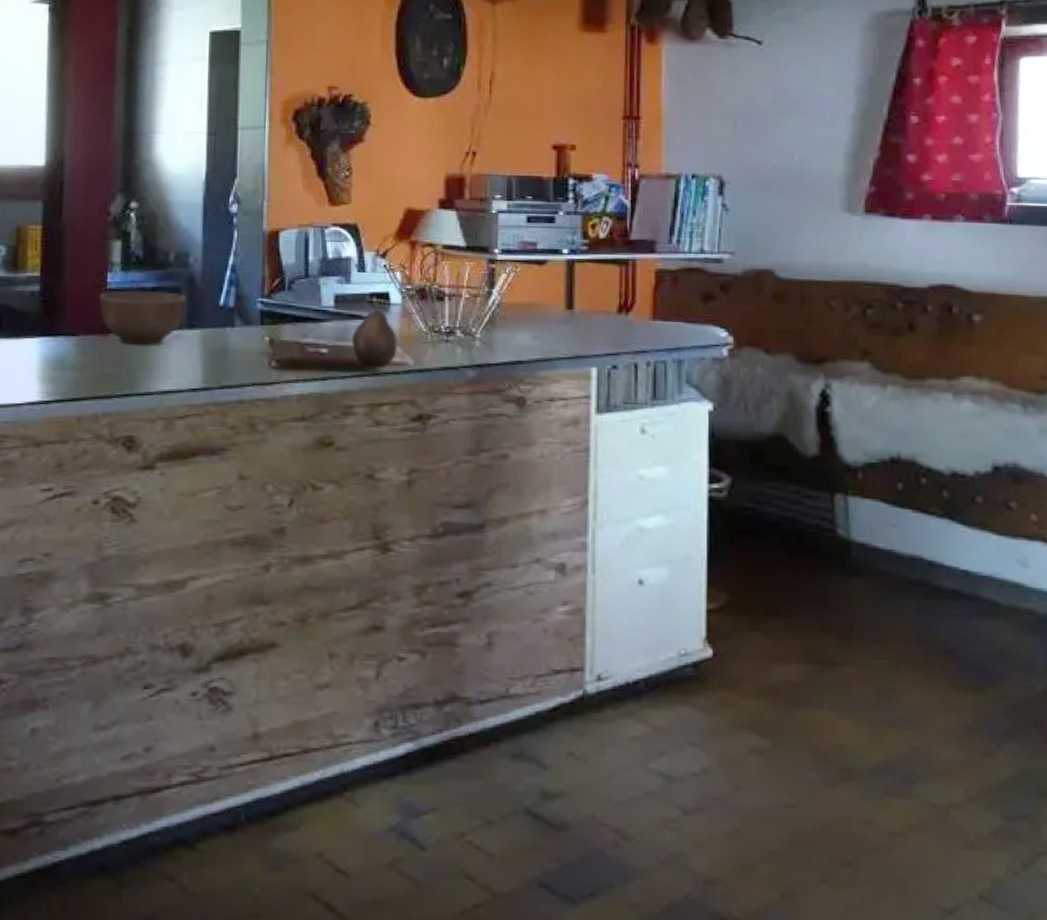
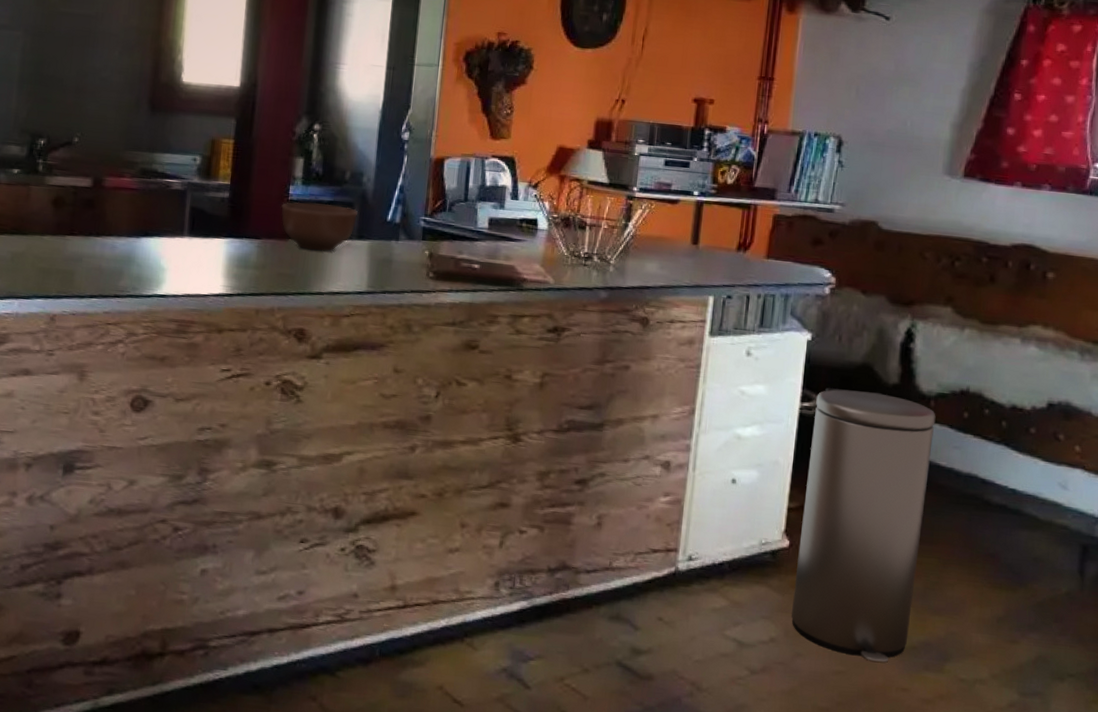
fruit: present [352,308,398,369] -> none [501,232,542,285]
pedal bin: none [724,465,866,791] -> present [791,388,936,664]

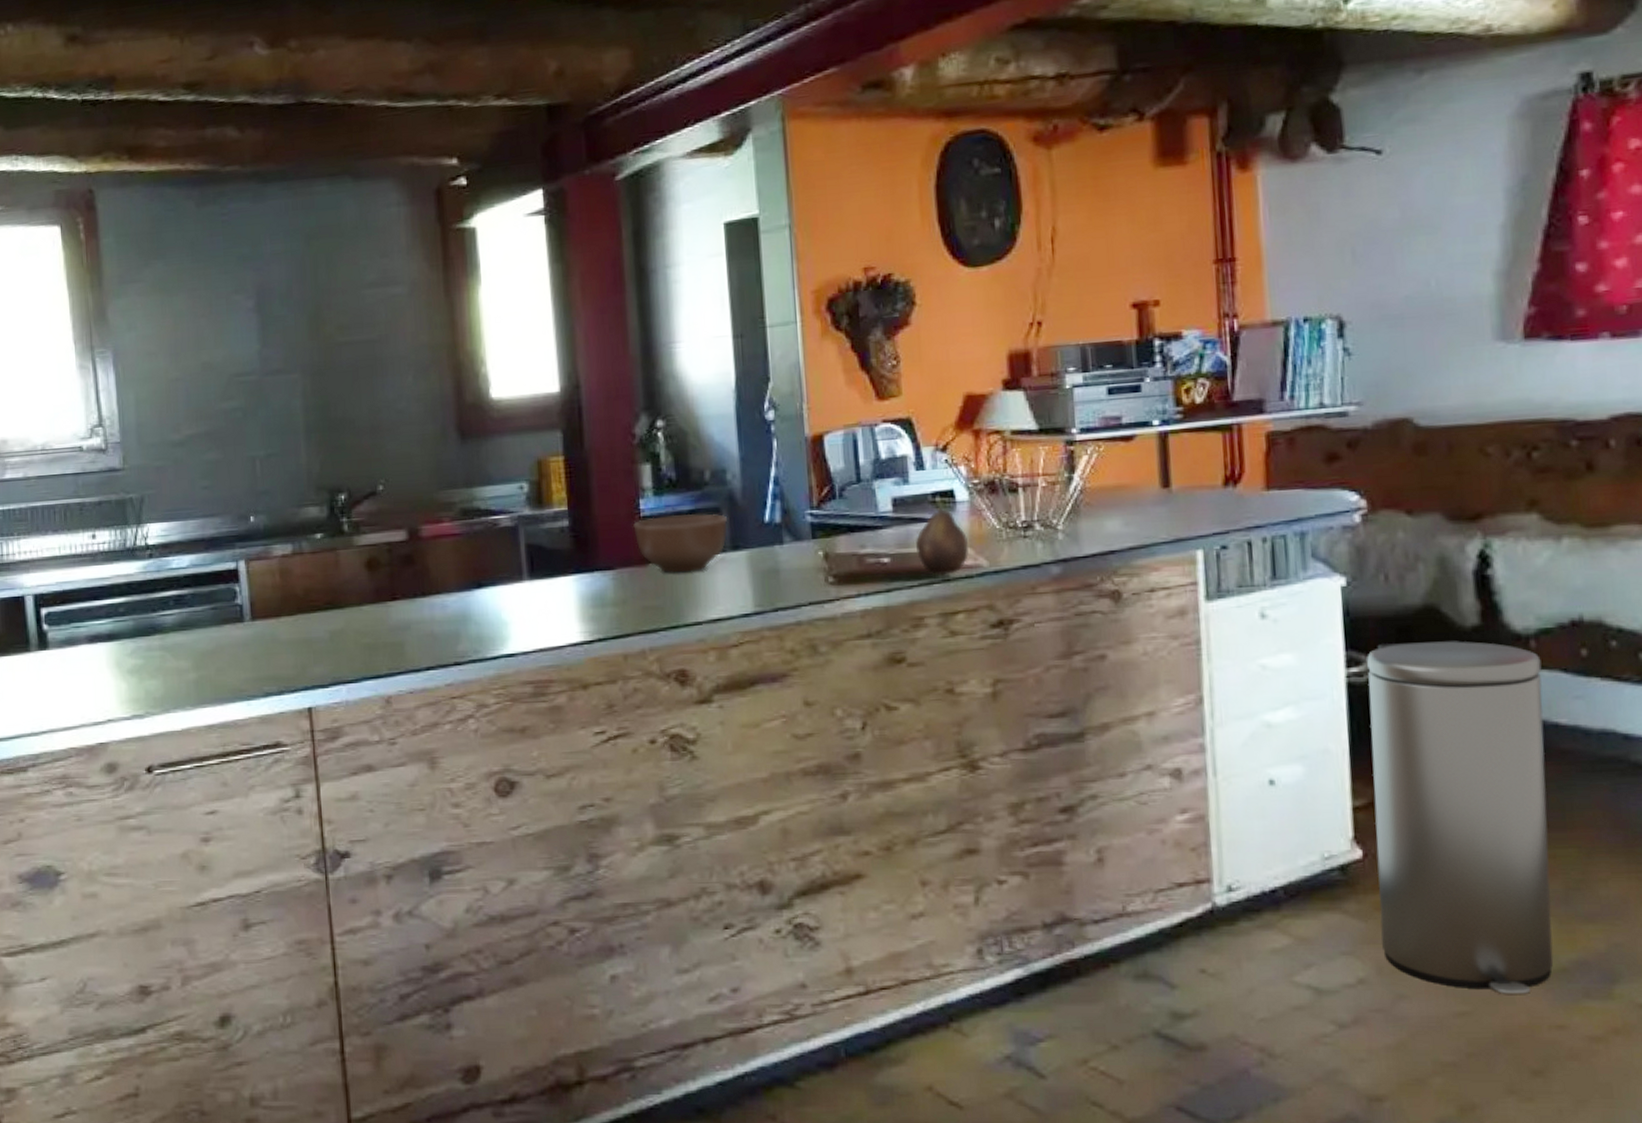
fruit: none [501,232,542,285] -> present [916,508,969,575]

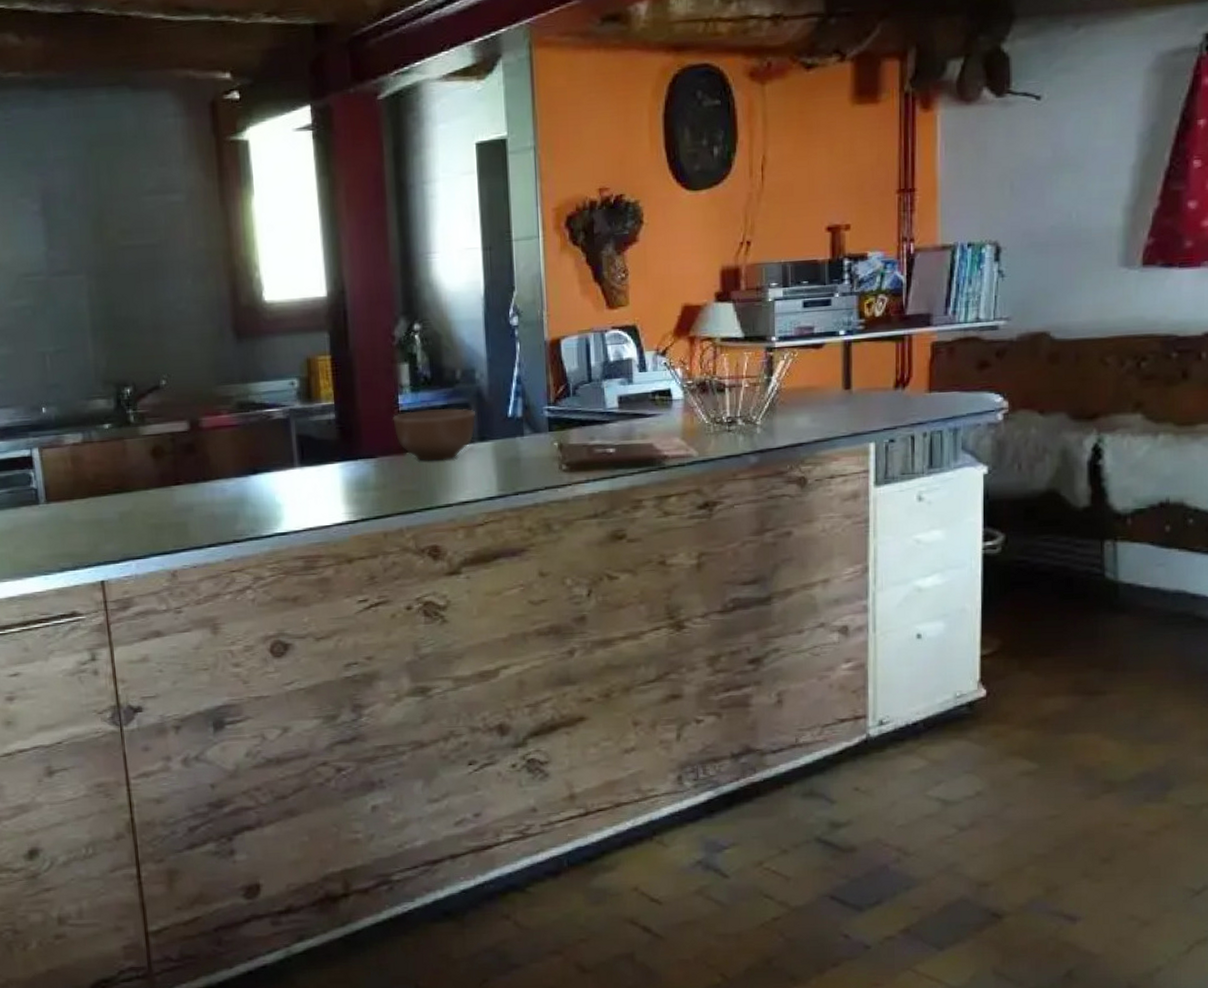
fruit: present [916,508,969,575] -> none [637,405,682,463]
pedal bin: present [1367,641,1554,995] -> none [996,519,1134,802]

